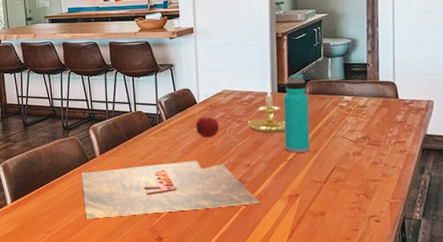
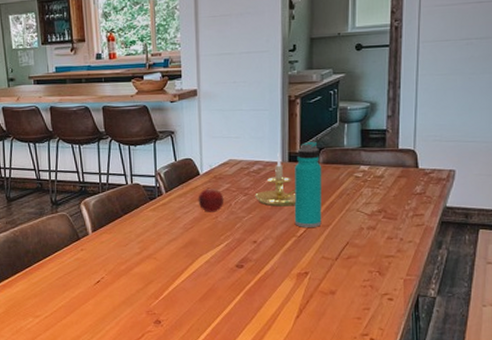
placemat: present [81,161,261,219] -> none [72,237,267,302]

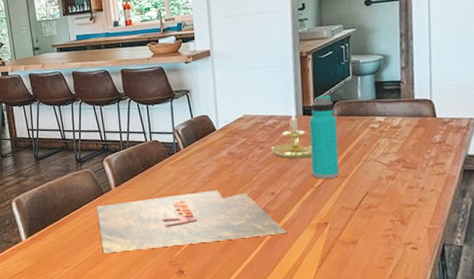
placemat: none [72,237,267,302] -> present [97,190,287,254]
fruit: present [198,188,224,212] -> none [215,142,241,166]

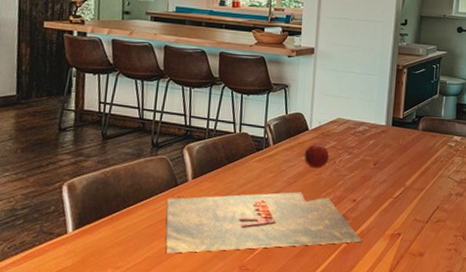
fruit: none [215,142,241,166] -> present [304,143,330,168]
candle holder: present [271,107,313,159] -> none [358,116,397,169]
water bottle: present [309,94,340,179] -> none [392,108,421,190]

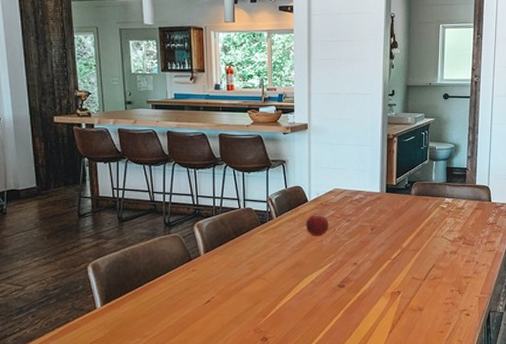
placemat: present [165,192,362,254] -> none [183,259,365,322]

